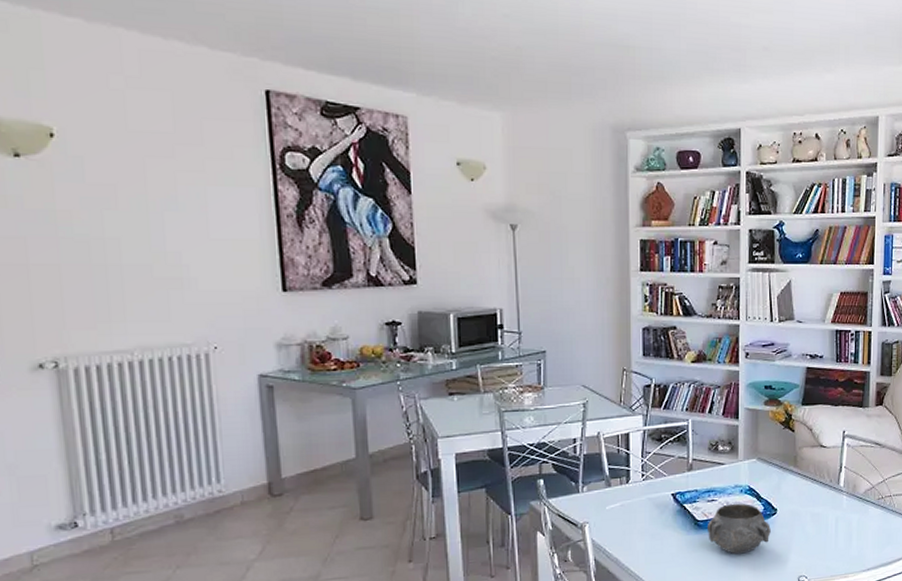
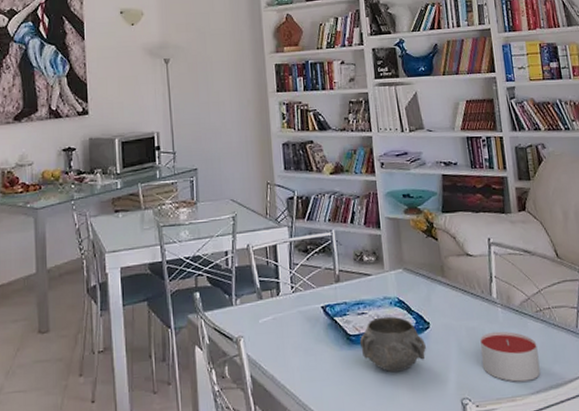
candle: none [822,516,874,561] -> present [480,331,541,382]

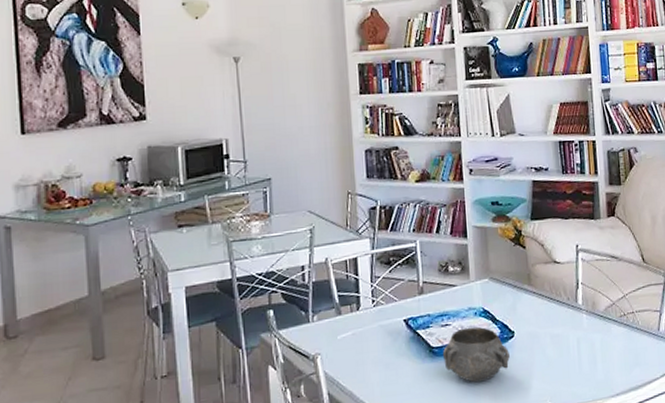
candle: present [480,331,541,382] -> none [564,337,621,386]

